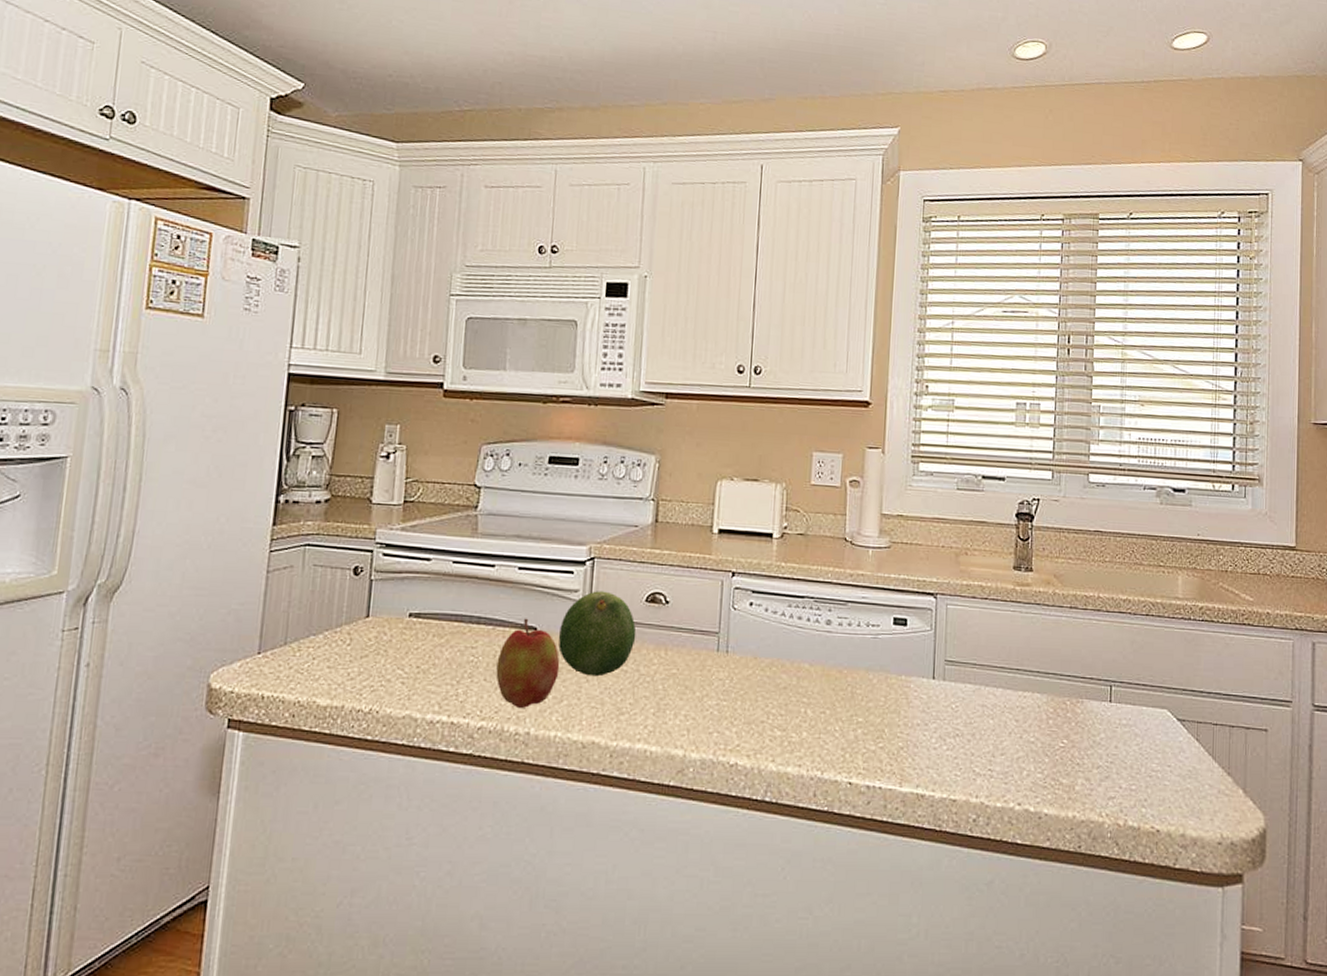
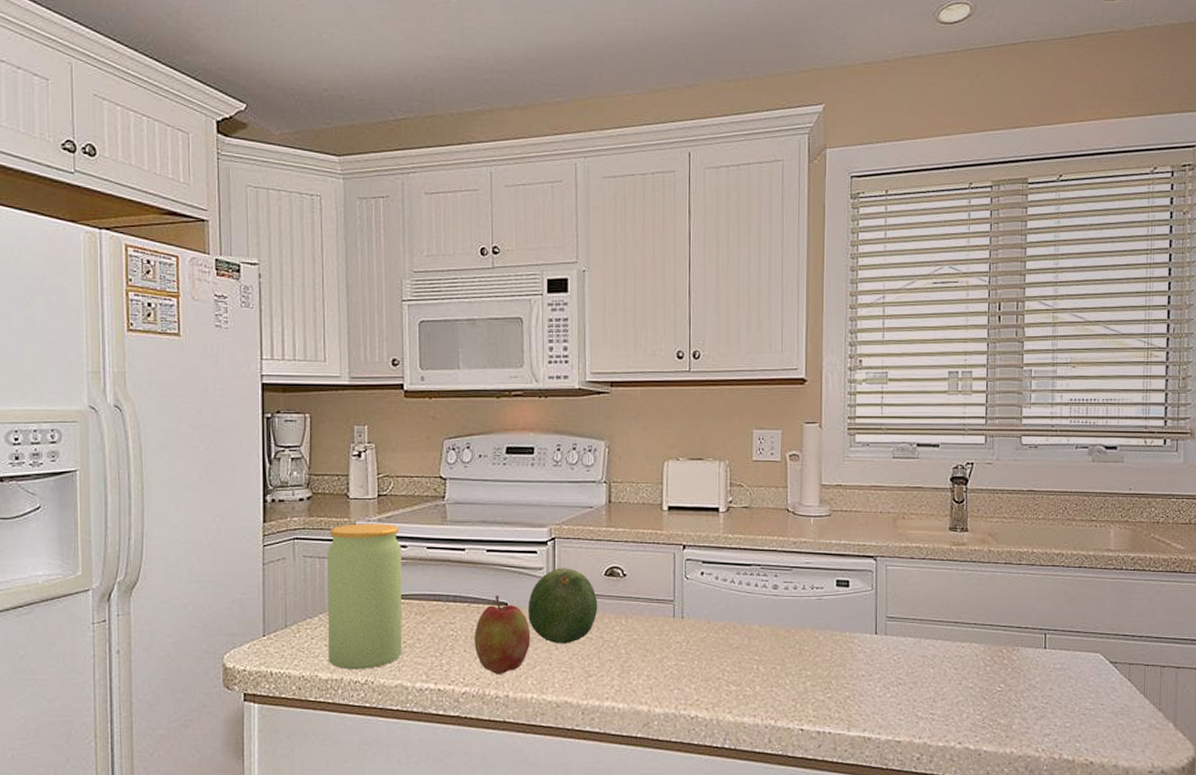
jar: none [330,531,425,696] -> present [327,523,403,669]

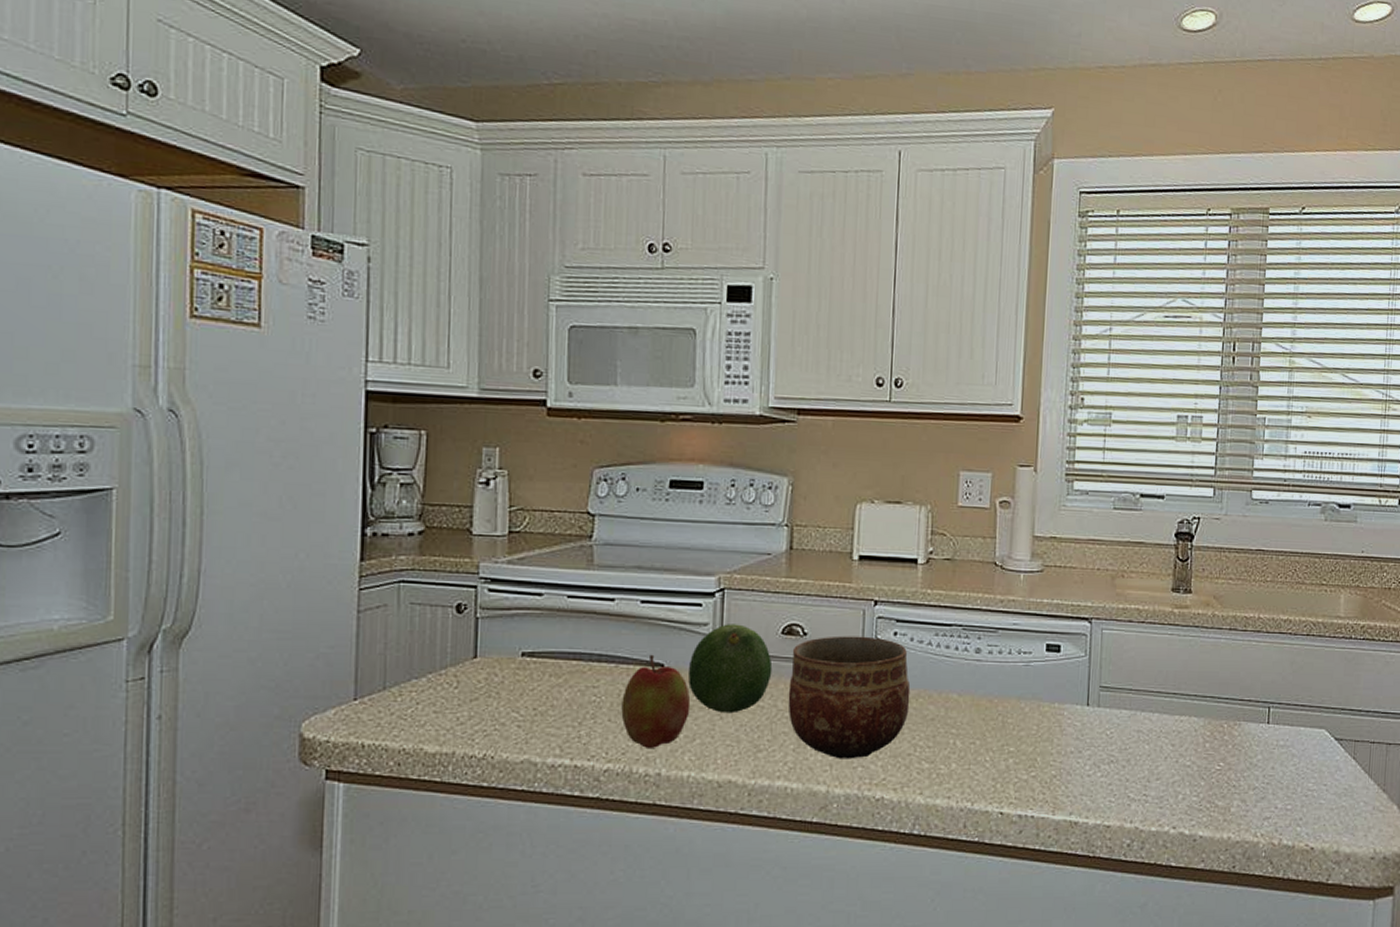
jar: present [327,523,403,669] -> none [437,565,536,741]
bowl: none [612,576,717,683] -> present [788,636,911,759]

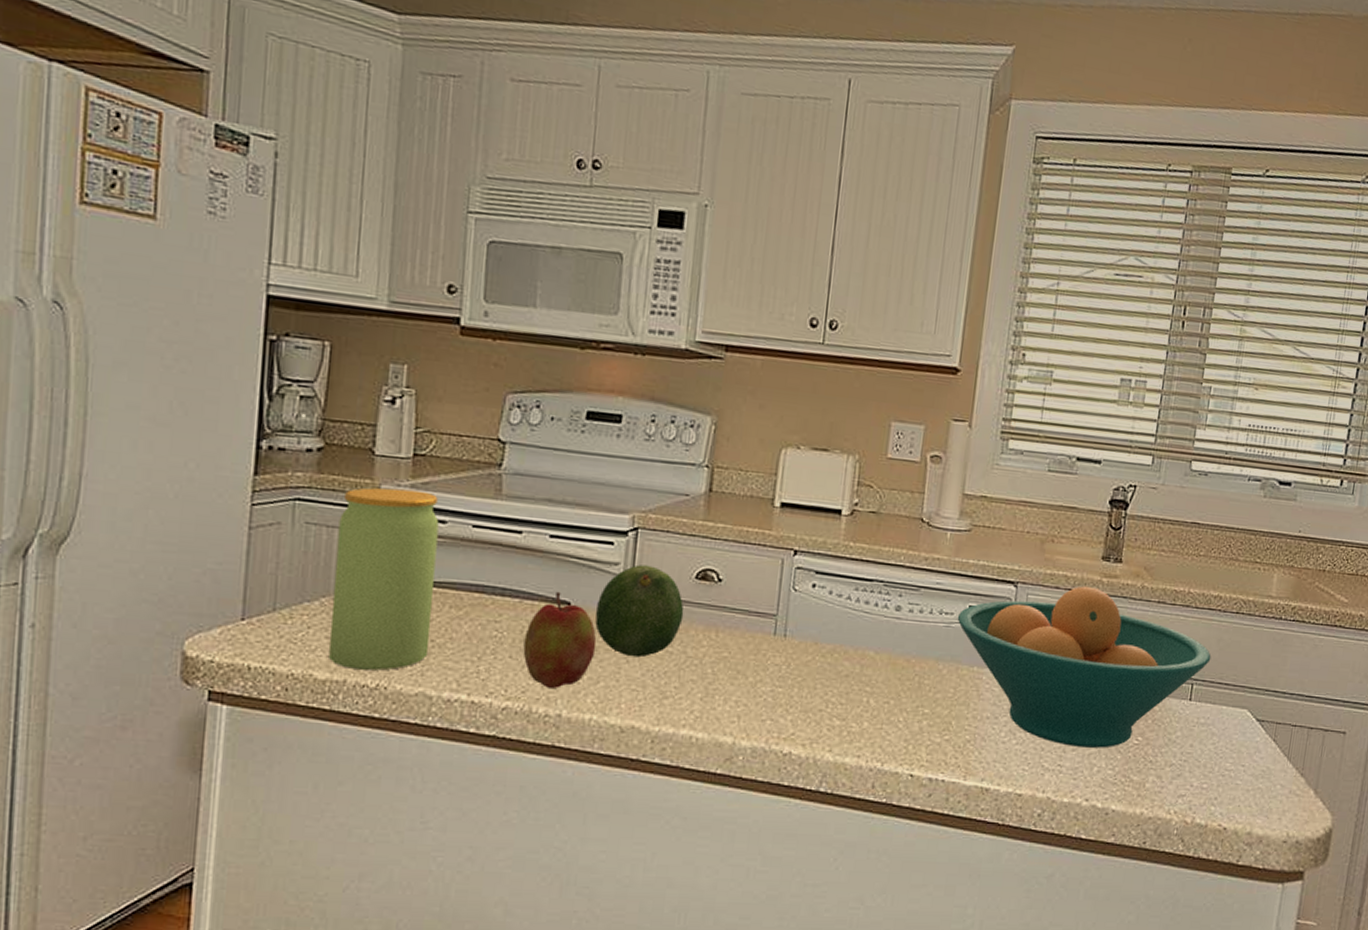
jar: none [437,565,536,741] -> present [328,487,439,671]
bowl: present [788,636,911,759] -> none [697,584,826,712]
fruit bowl: none [1035,618,1286,776] -> present [957,586,1212,748]

